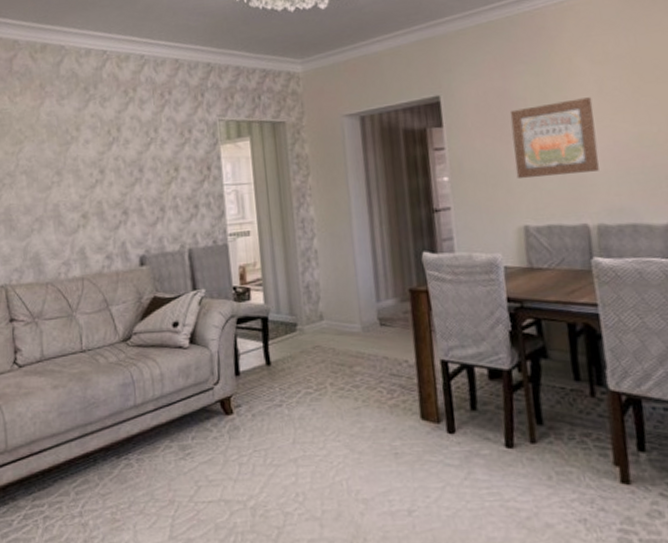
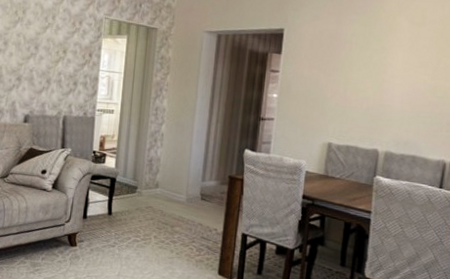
wall art: present [509,97,599,180] -> none [331,49,404,110]

